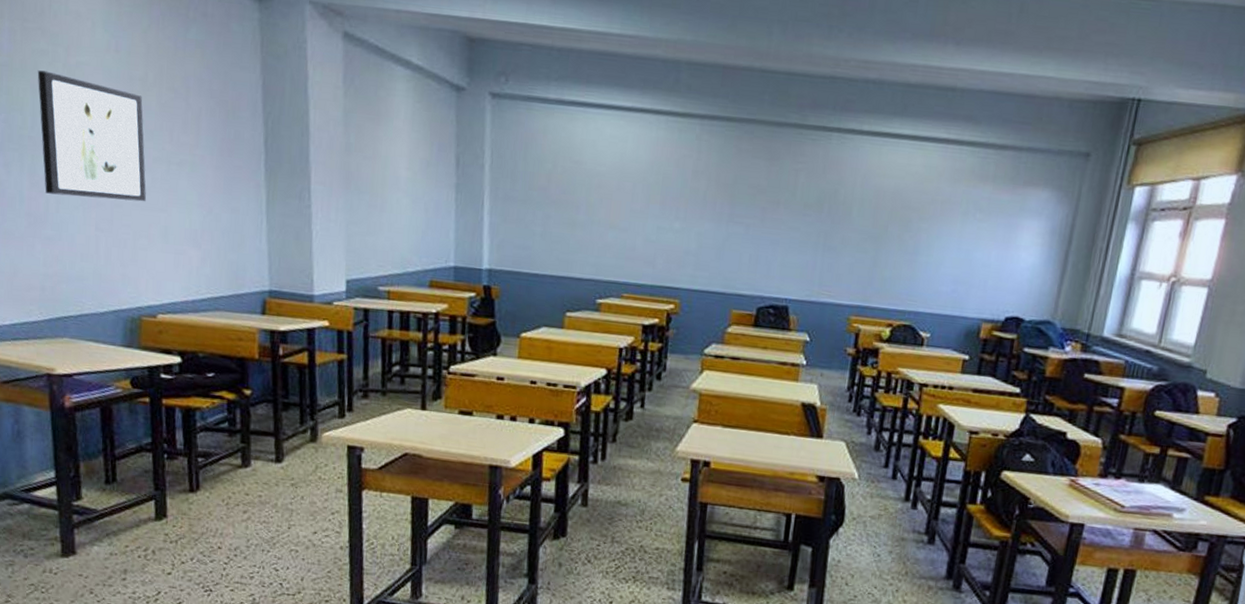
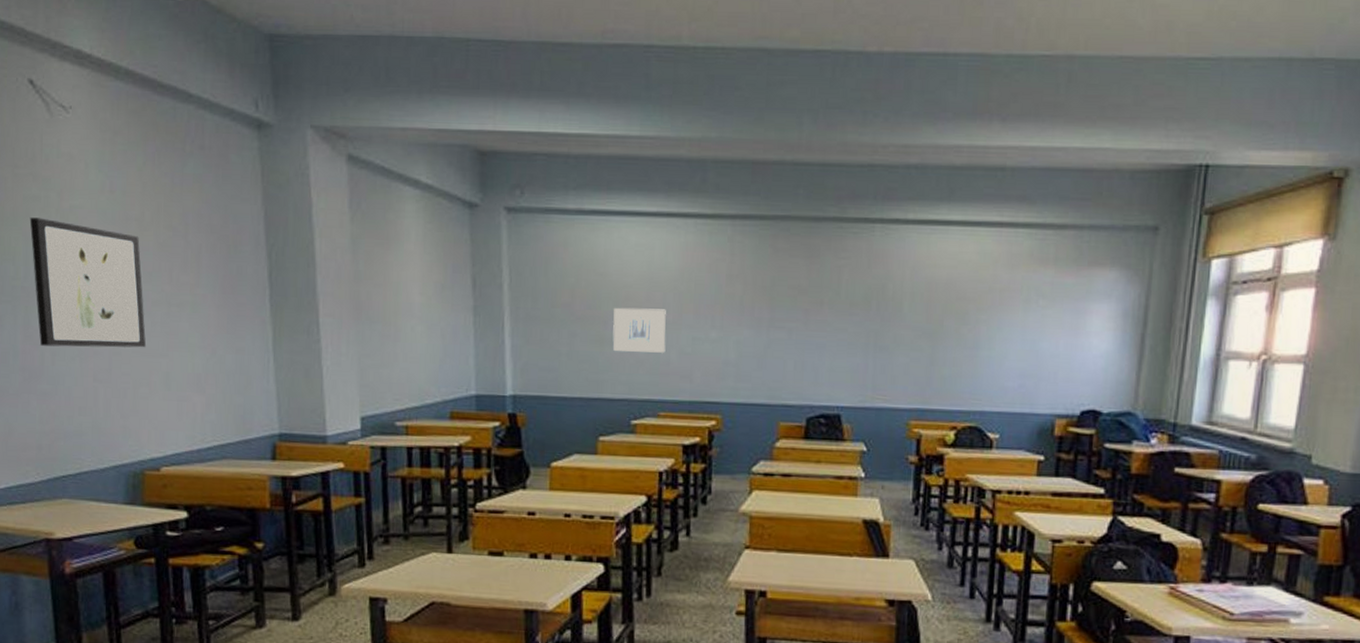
wall art: none [583,194,635,239] -> present [612,307,666,353]

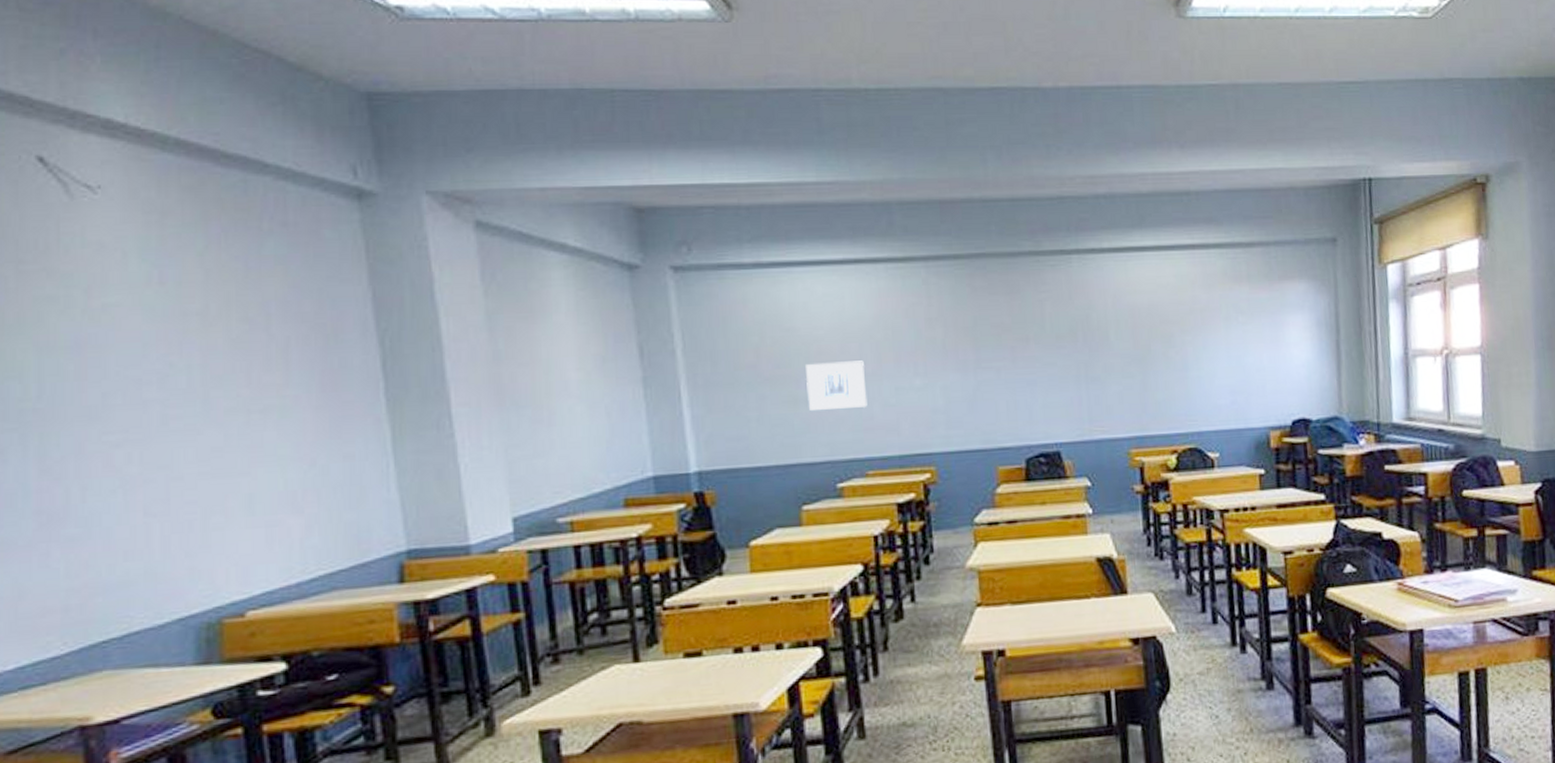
wall art: present [29,217,146,348] -> none [43,322,217,480]

